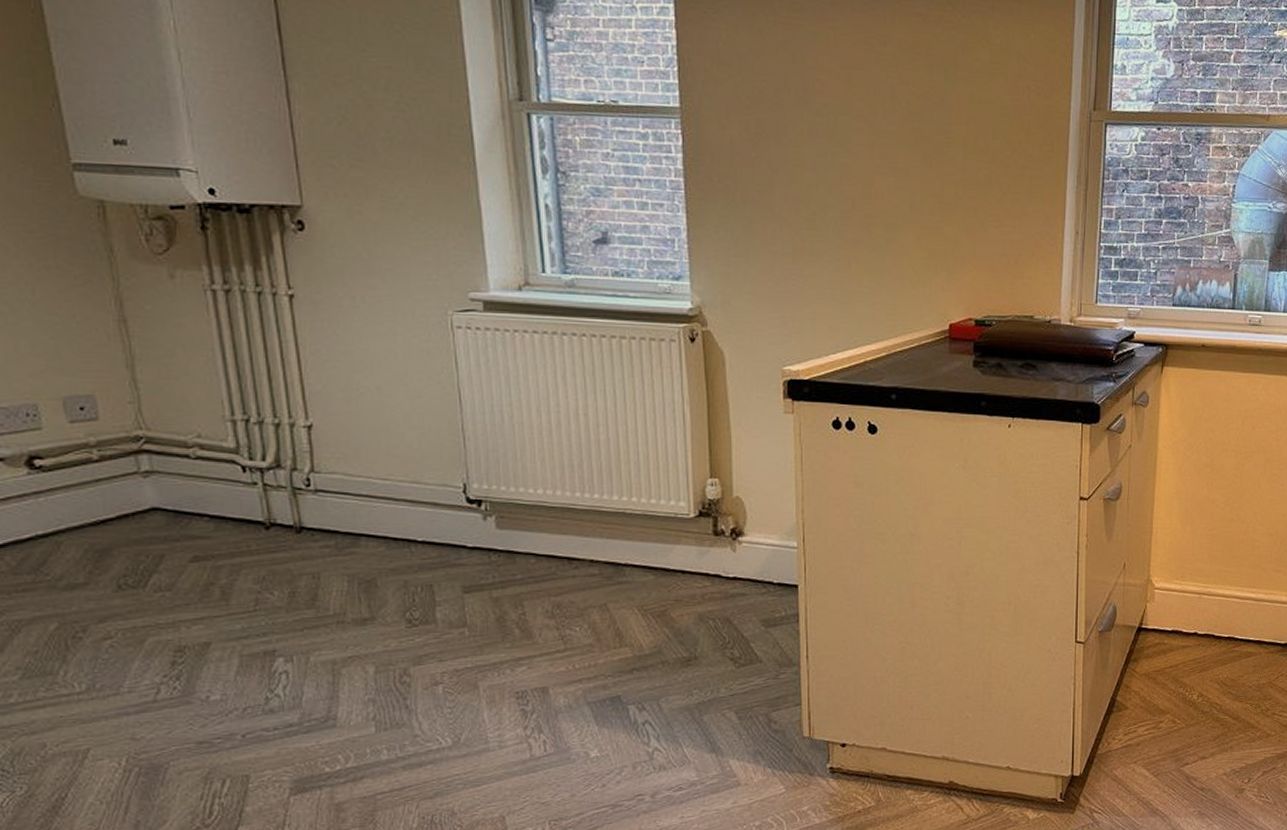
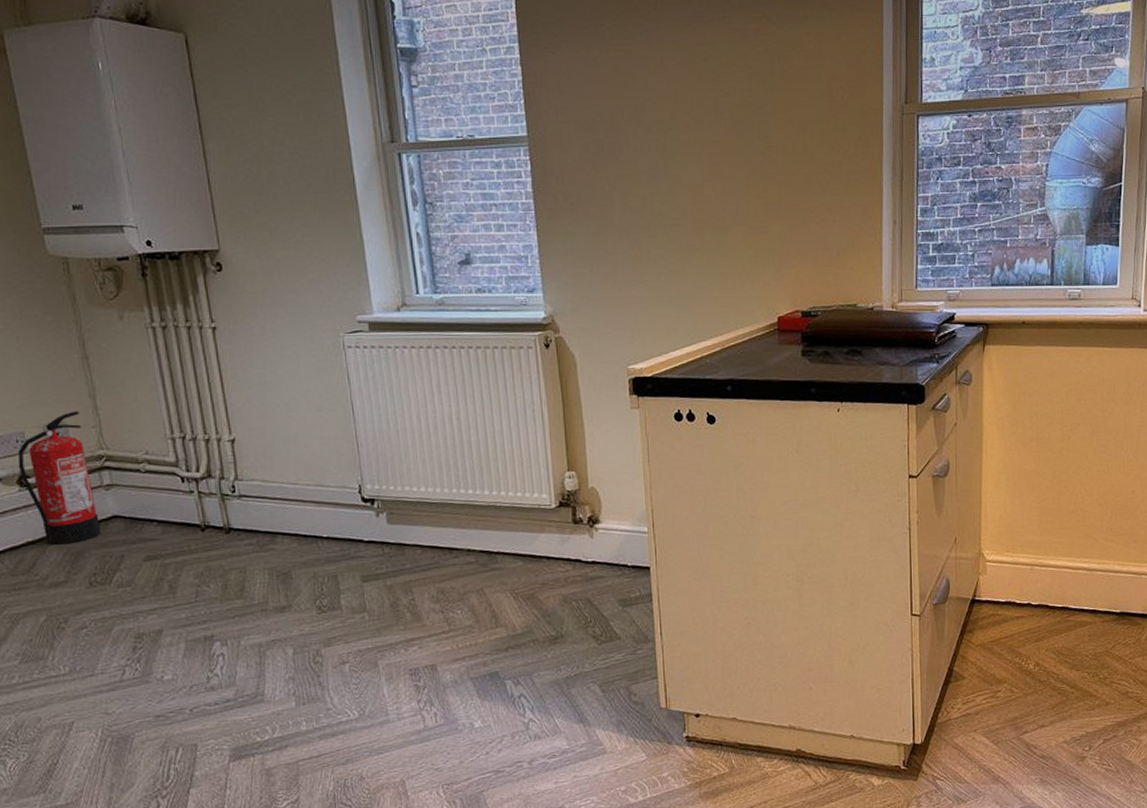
fire extinguisher: none [27,383,136,539] -> present [17,411,102,545]

